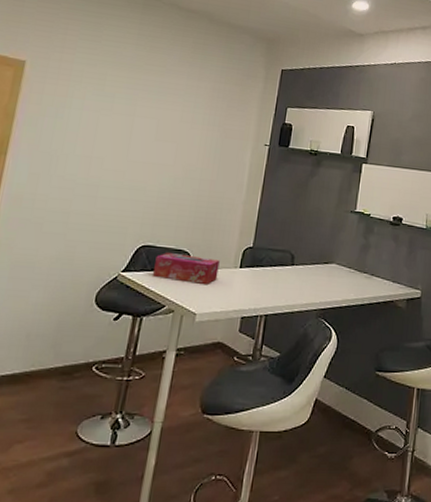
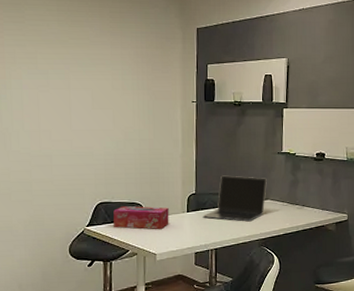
laptop: none [257,230,335,287] -> present [203,175,267,222]

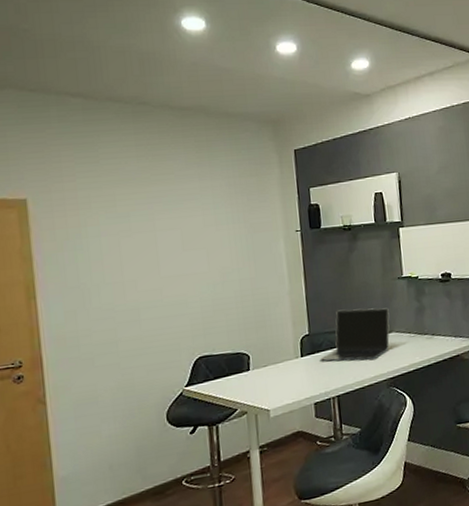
tissue box: present [113,206,169,229] -> none [215,354,282,384]

